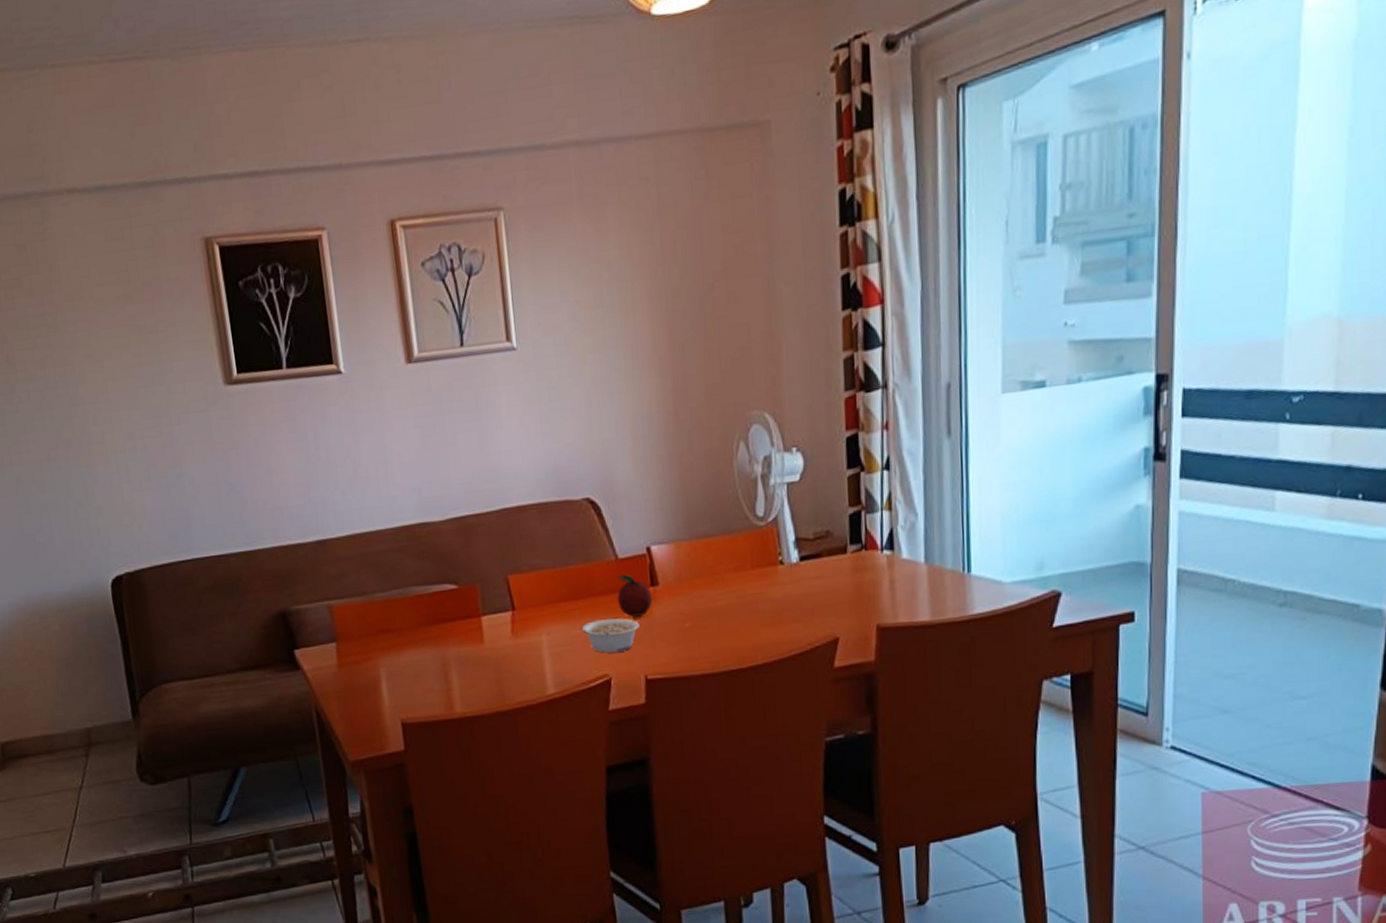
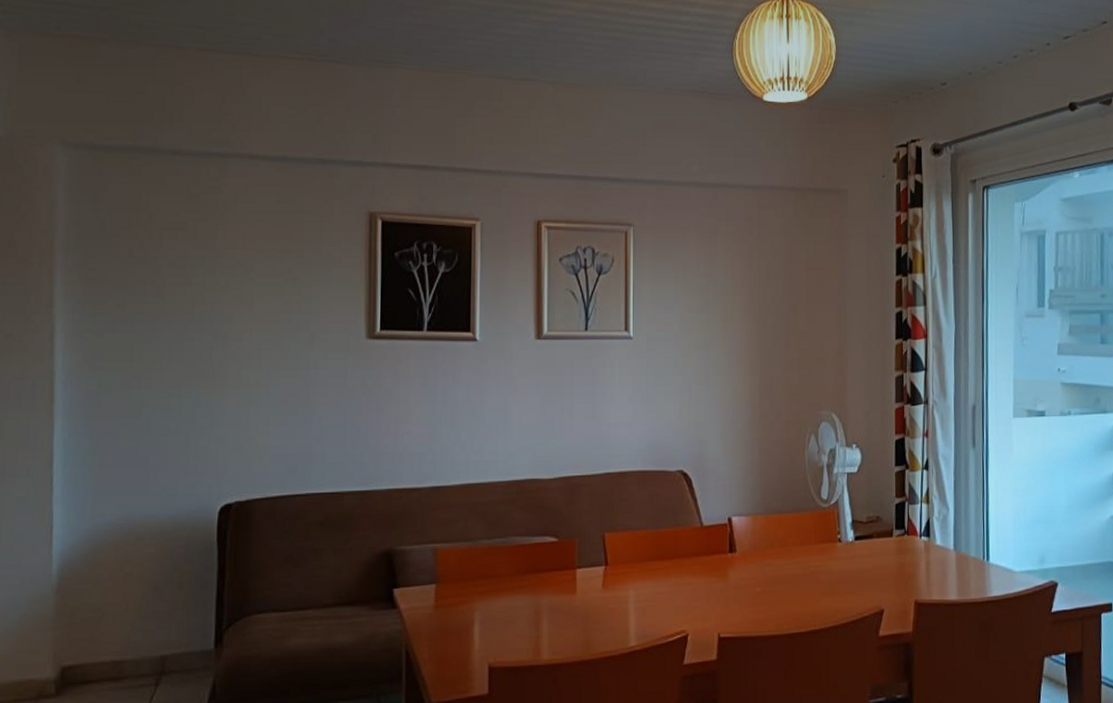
legume: present [582,618,640,653] -> none [666,579,717,611]
fruit: present [616,574,653,617] -> none [699,540,730,579]

